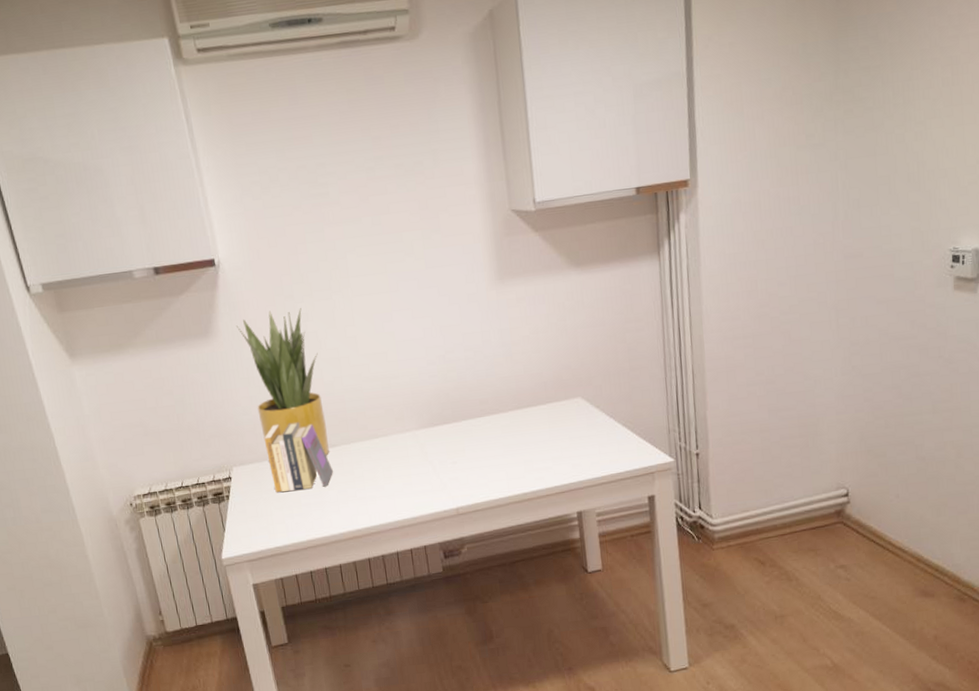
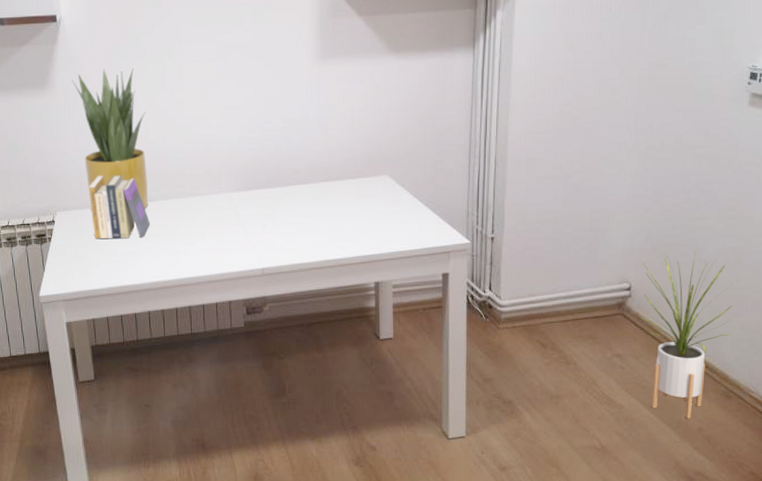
house plant: none [857,448,962,627] -> present [639,251,739,419]

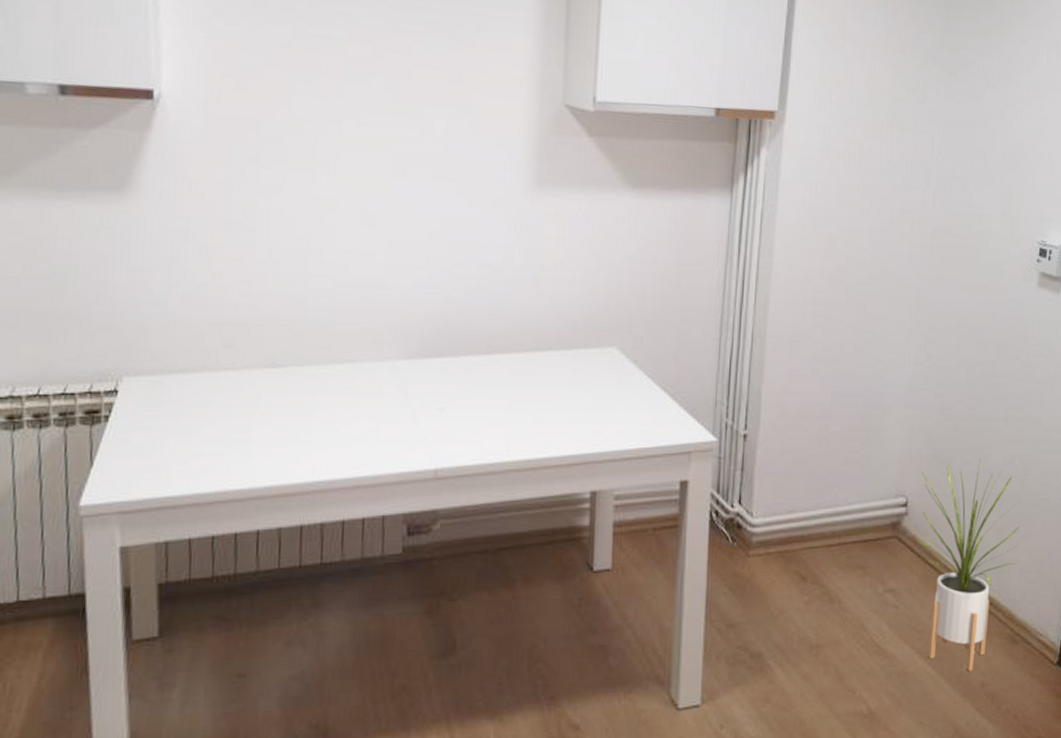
planter: present [72,68,148,209] -> none [168,172,279,378]
books: present [88,174,151,240] -> none [178,326,273,421]

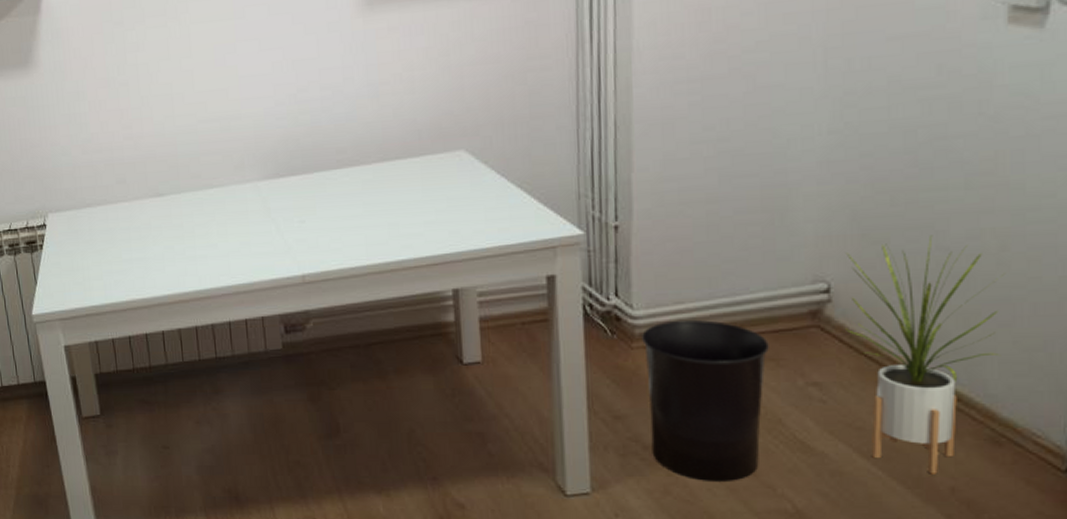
waste bin: none [757,528,859,687] -> present [642,319,769,481]

